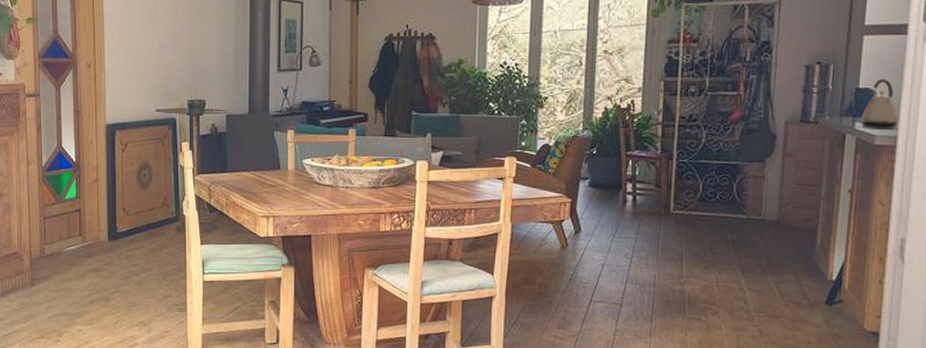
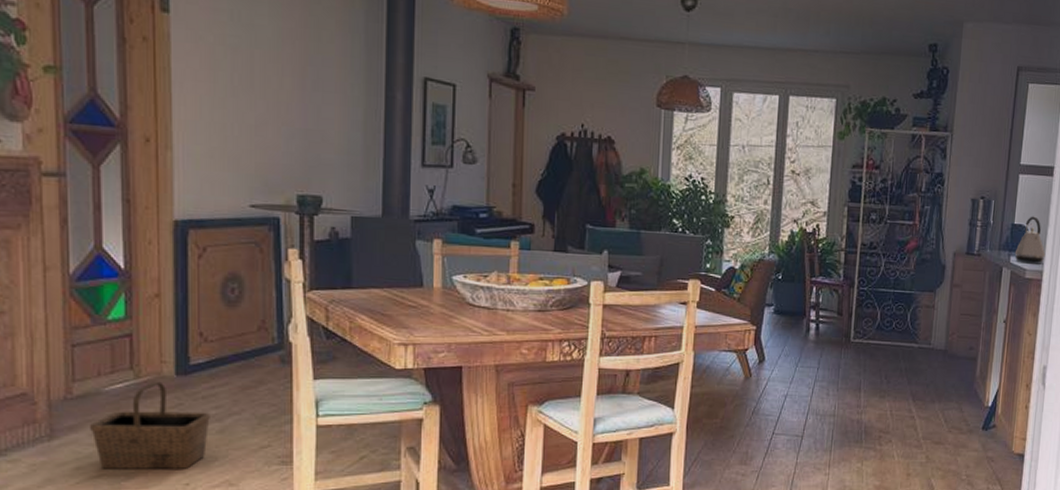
basket: none [54,245,131,311] -> present [89,381,210,469]

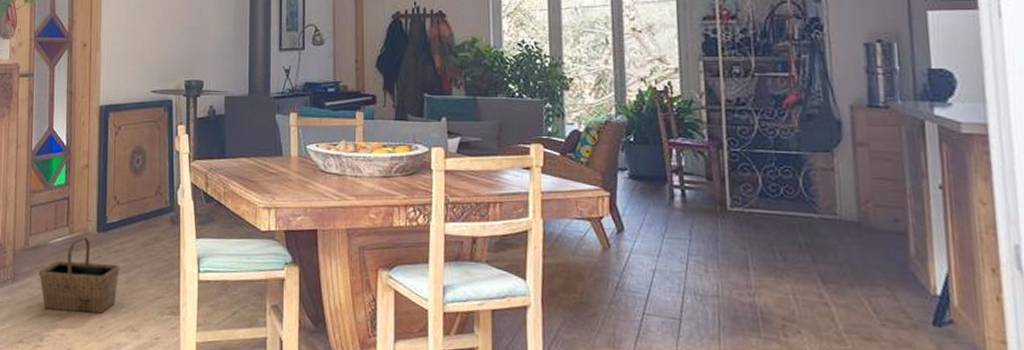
kettle: present [1014,216,1046,264] -> none [939,58,987,116]

